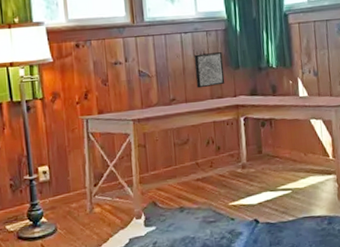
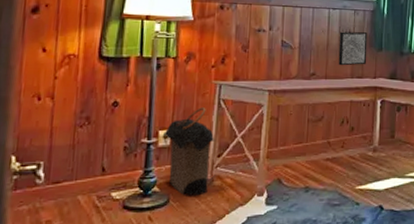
laundry hamper: none [42,142,90,224] -> present [163,107,215,196]

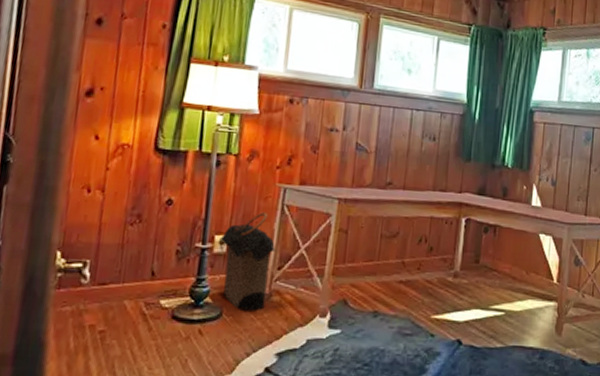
wall art: present [338,31,368,66] -> none [419,136,455,177]

